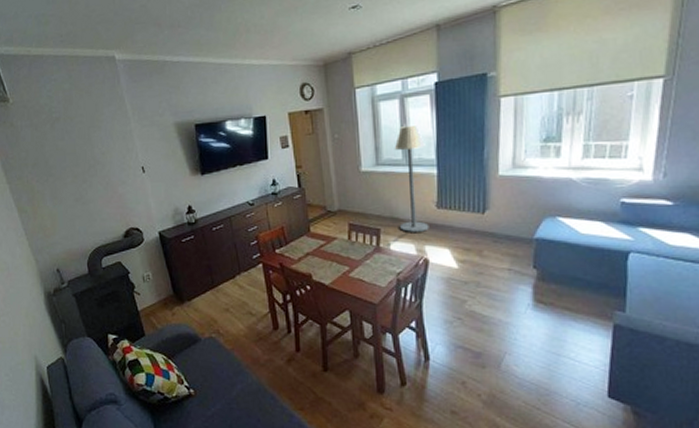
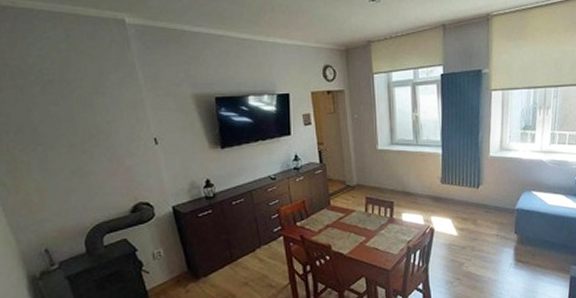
floor lamp: present [394,124,429,232] -> none [406,109,435,205]

